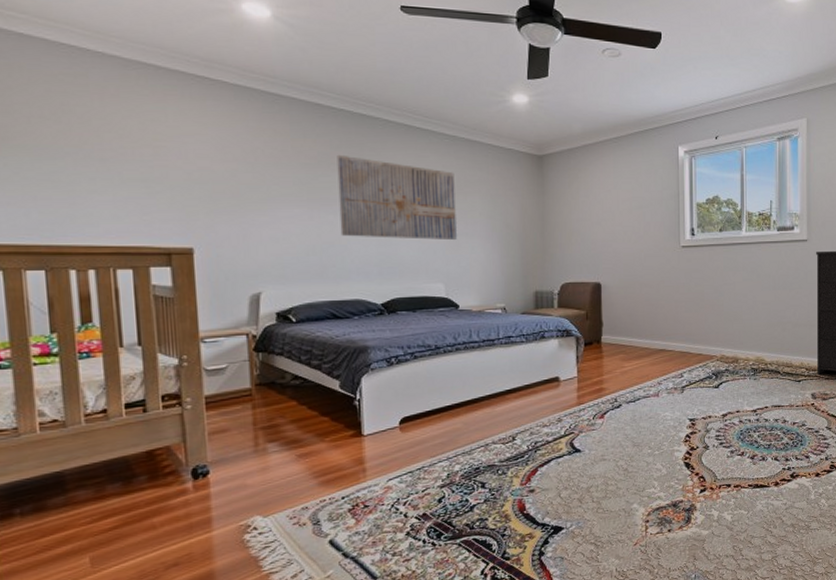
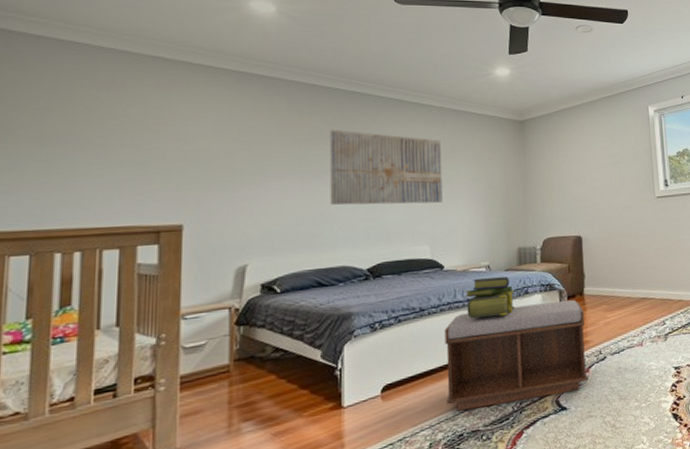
bench: none [460,347,602,446] -> present [444,300,588,411]
stack of books: none [479,319,531,359] -> present [464,276,515,318]

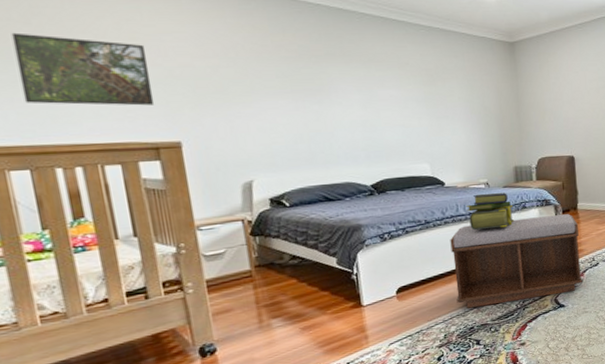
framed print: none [42,120,167,189] -> present [11,32,155,106]
wall art: present [330,129,443,206] -> none [317,47,438,125]

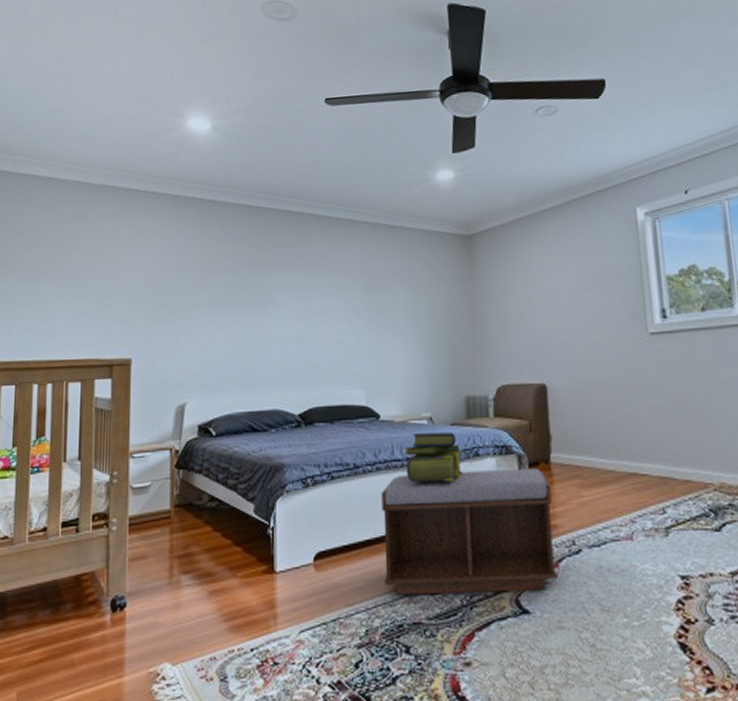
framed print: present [11,32,155,106] -> none [24,255,118,322]

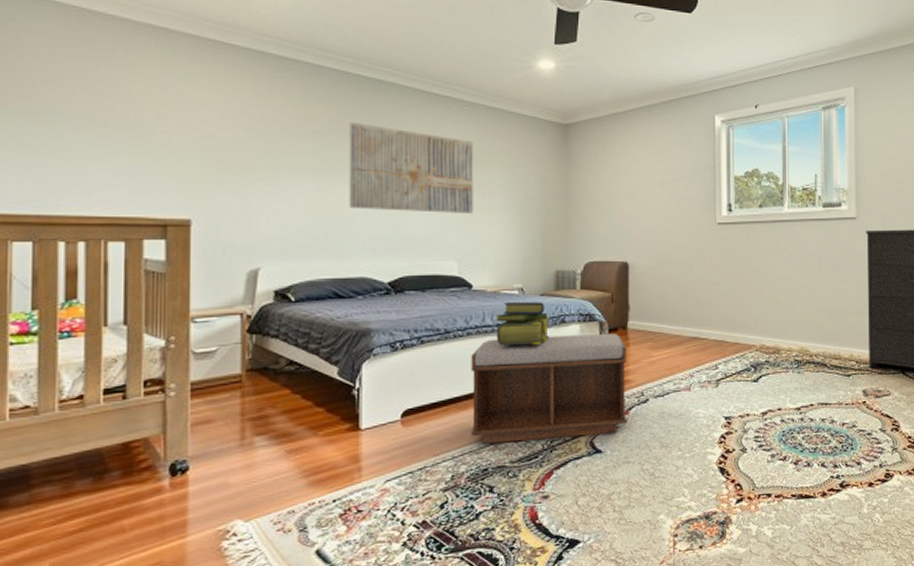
wall art: none [261,254,378,341] -> present [349,121,473,215]

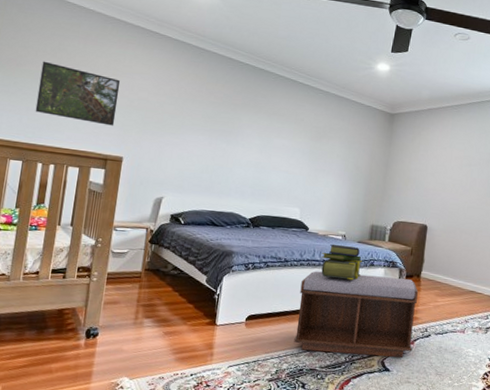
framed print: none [42,94,172,178] -> present [35,61,121,126]
wall art: present [349,121,473,215] -> none [229,97,323,175]

